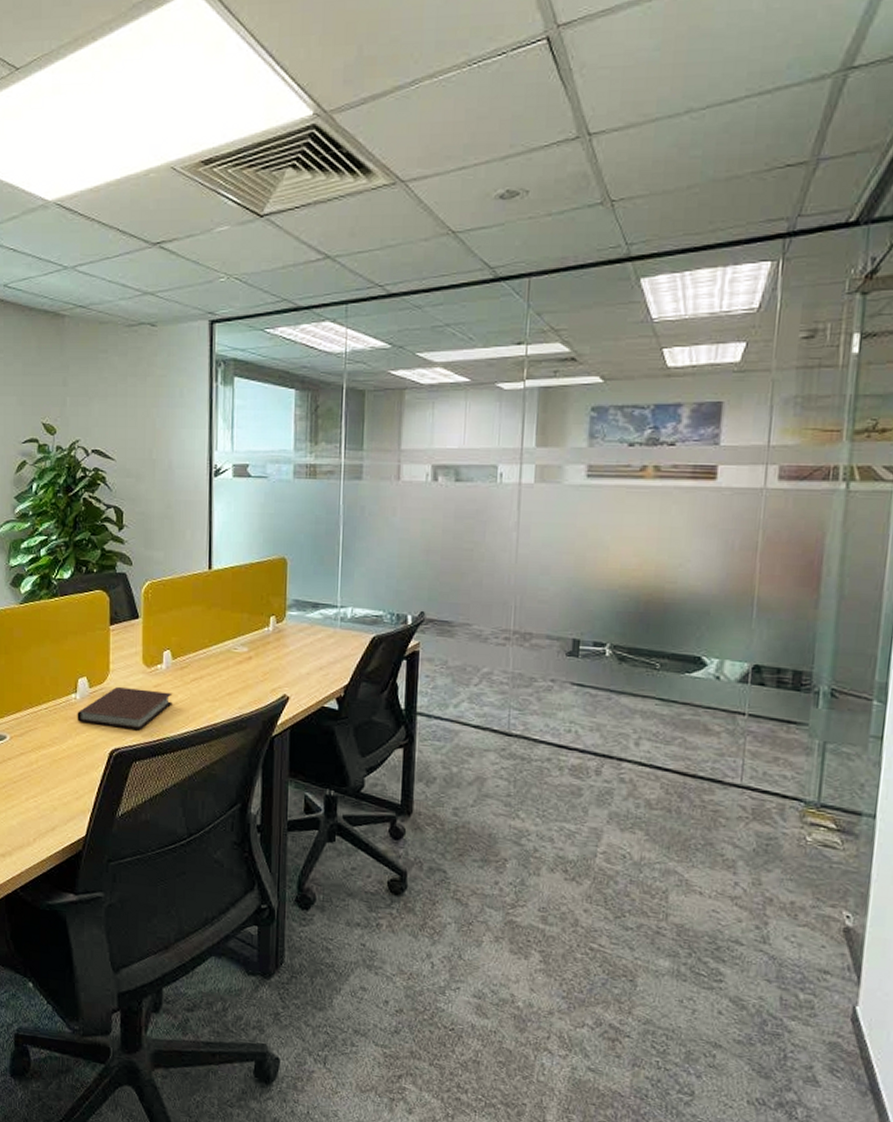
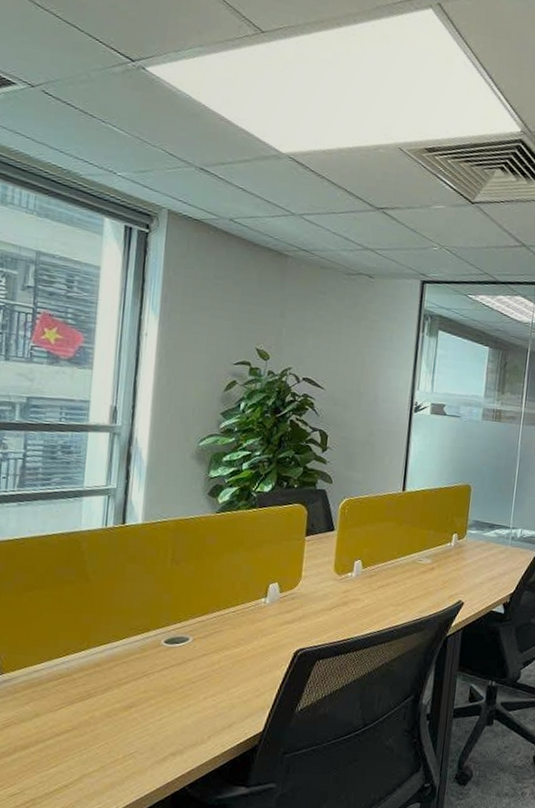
notebook: present [77,687,173,731] -> none [264,592,360,632]

